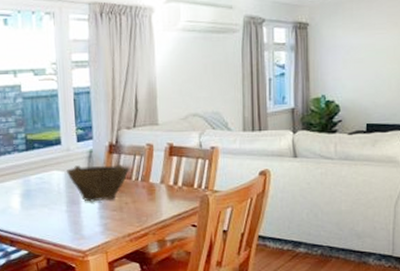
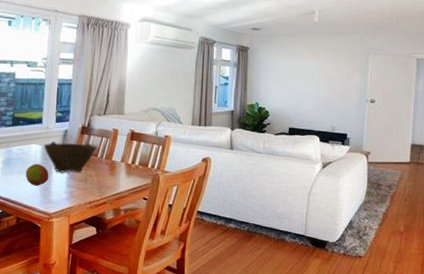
fruit: none [49,194,77,220] -> present [25,164,49,186]

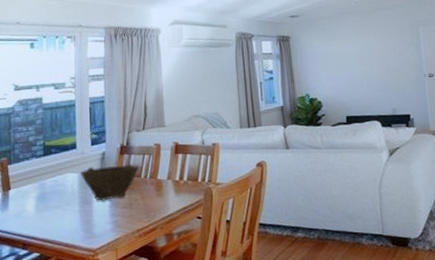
fruit: present [25,164,49,186] -> none [63,194,89,220]

